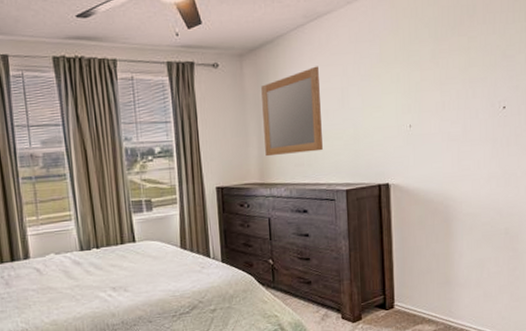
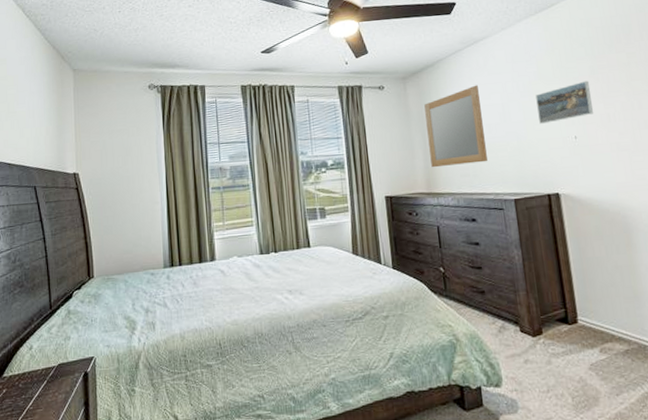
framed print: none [376,65,431,111] -> present [536,80,594,124]

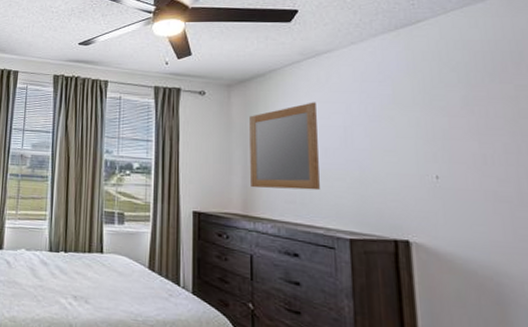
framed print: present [536,80,594,124] -> none [388,112,465,156]

